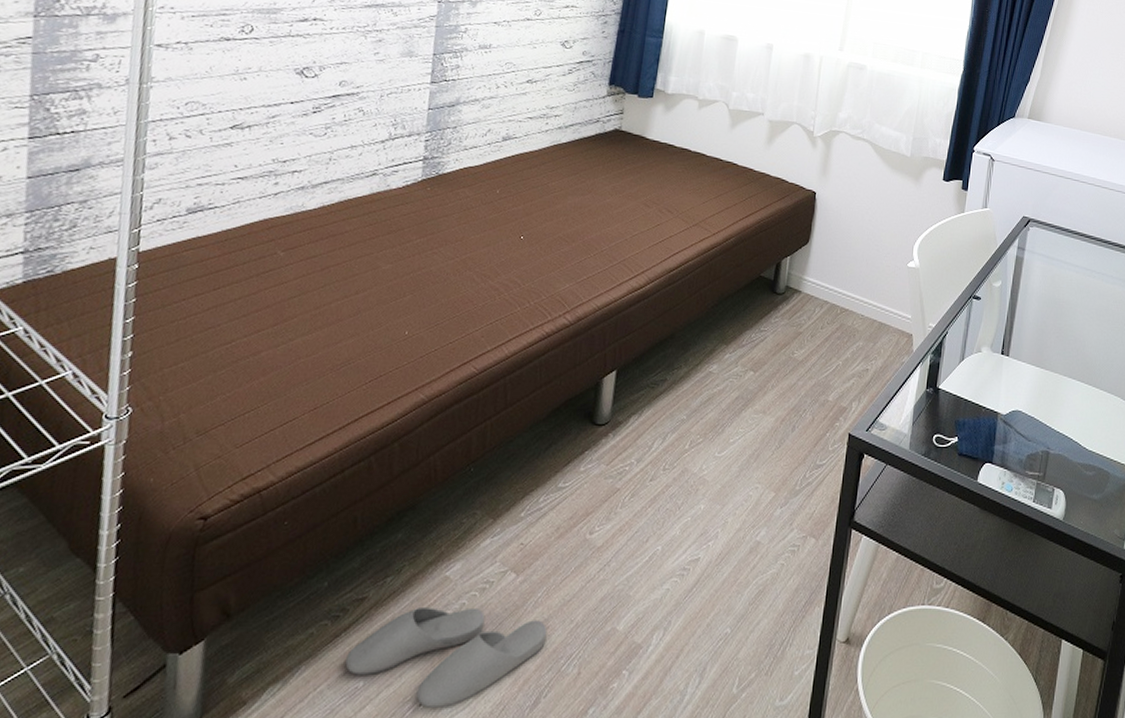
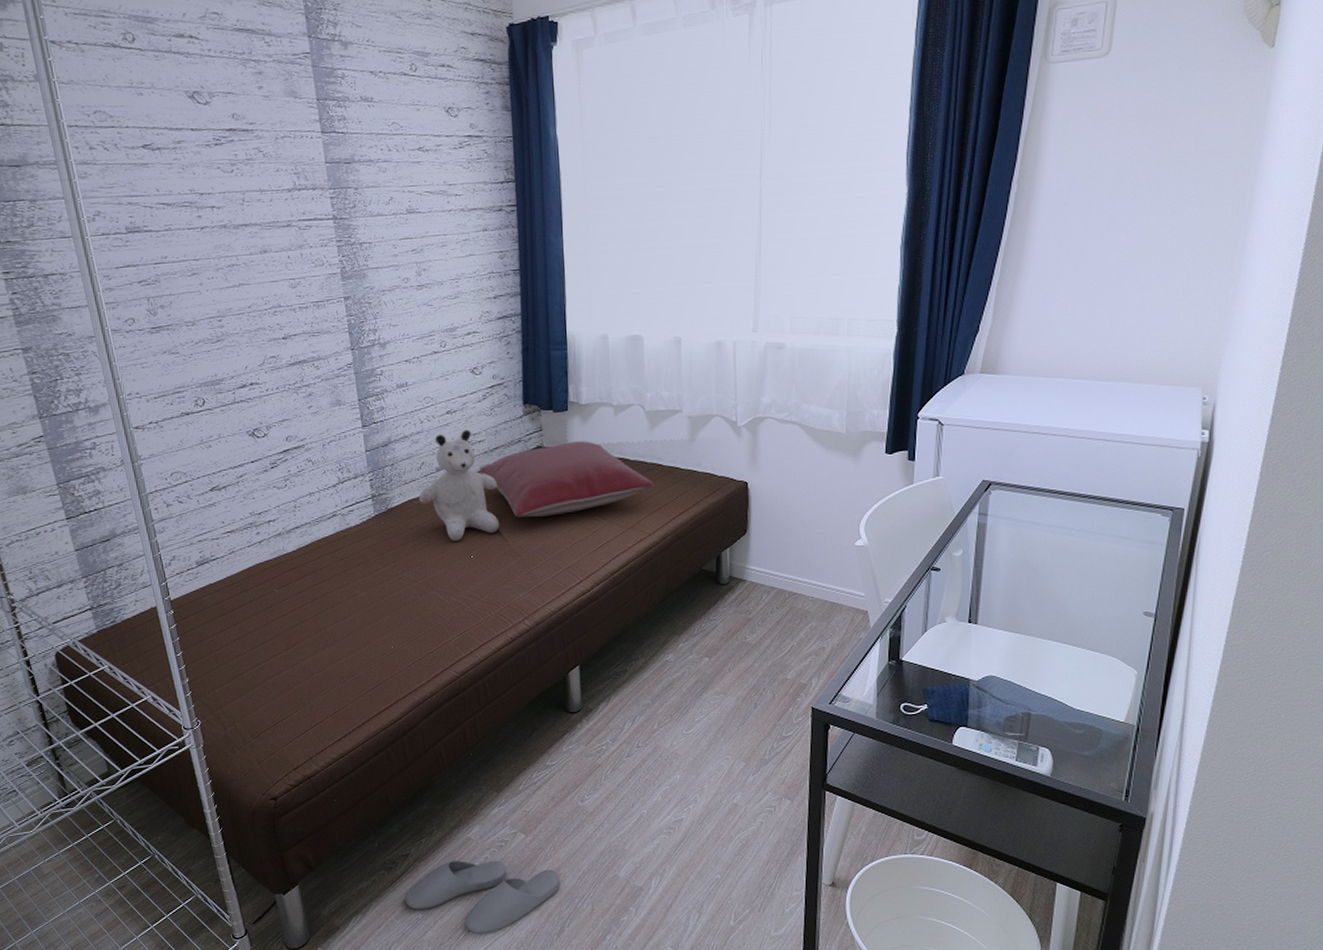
stuffed animal: none [475,101,566,219] -> present [418,429,500,541]
pillow: none [549,129,726,203] -> present [479,441,654,517]

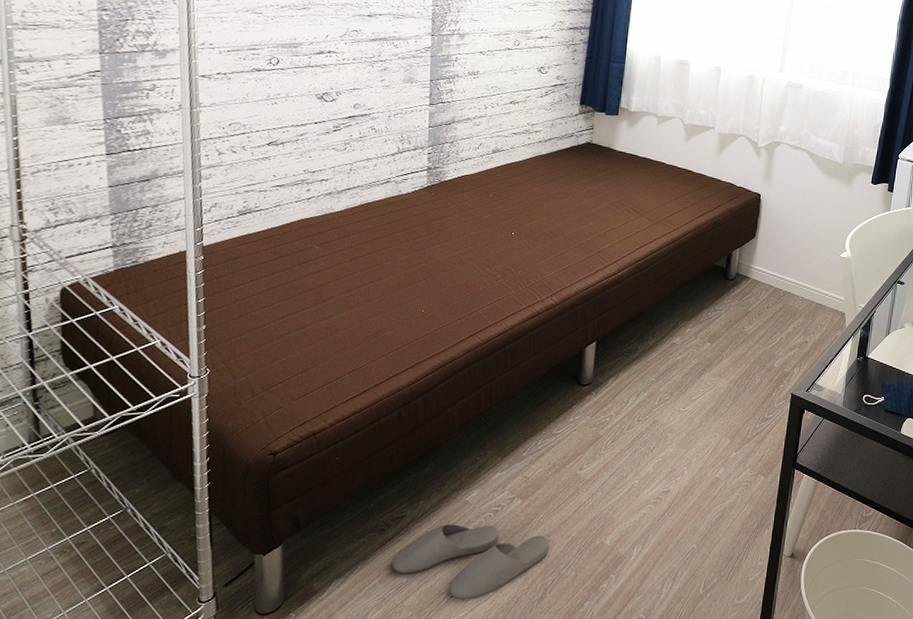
stuffed animal: present [418,429,500,541] -> none [471,119,547,218]
pillow: present [479,441,654,517] -> none [532,142,683,205]

